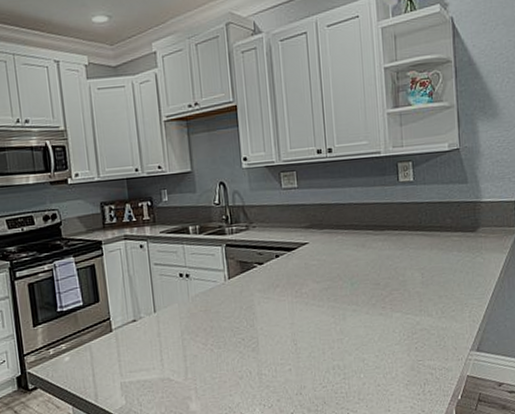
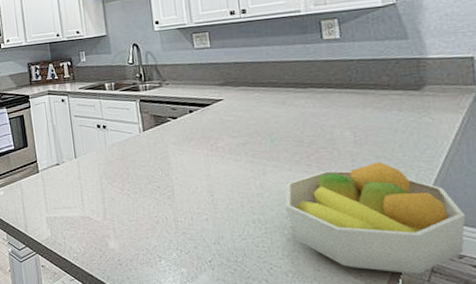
fruit bowl: none [362,301,505,405] -> present [285,162,466,274]

